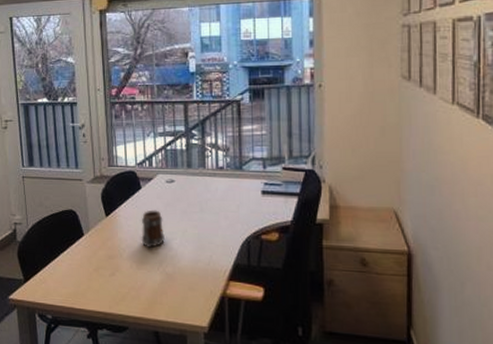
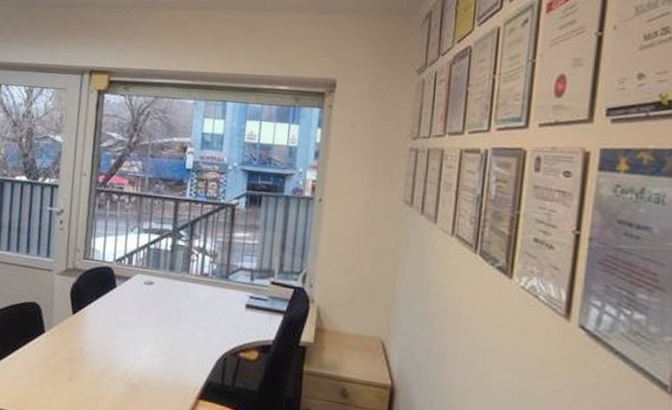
mug: present [141,210,165,248] -> none [108,312,136,354]

